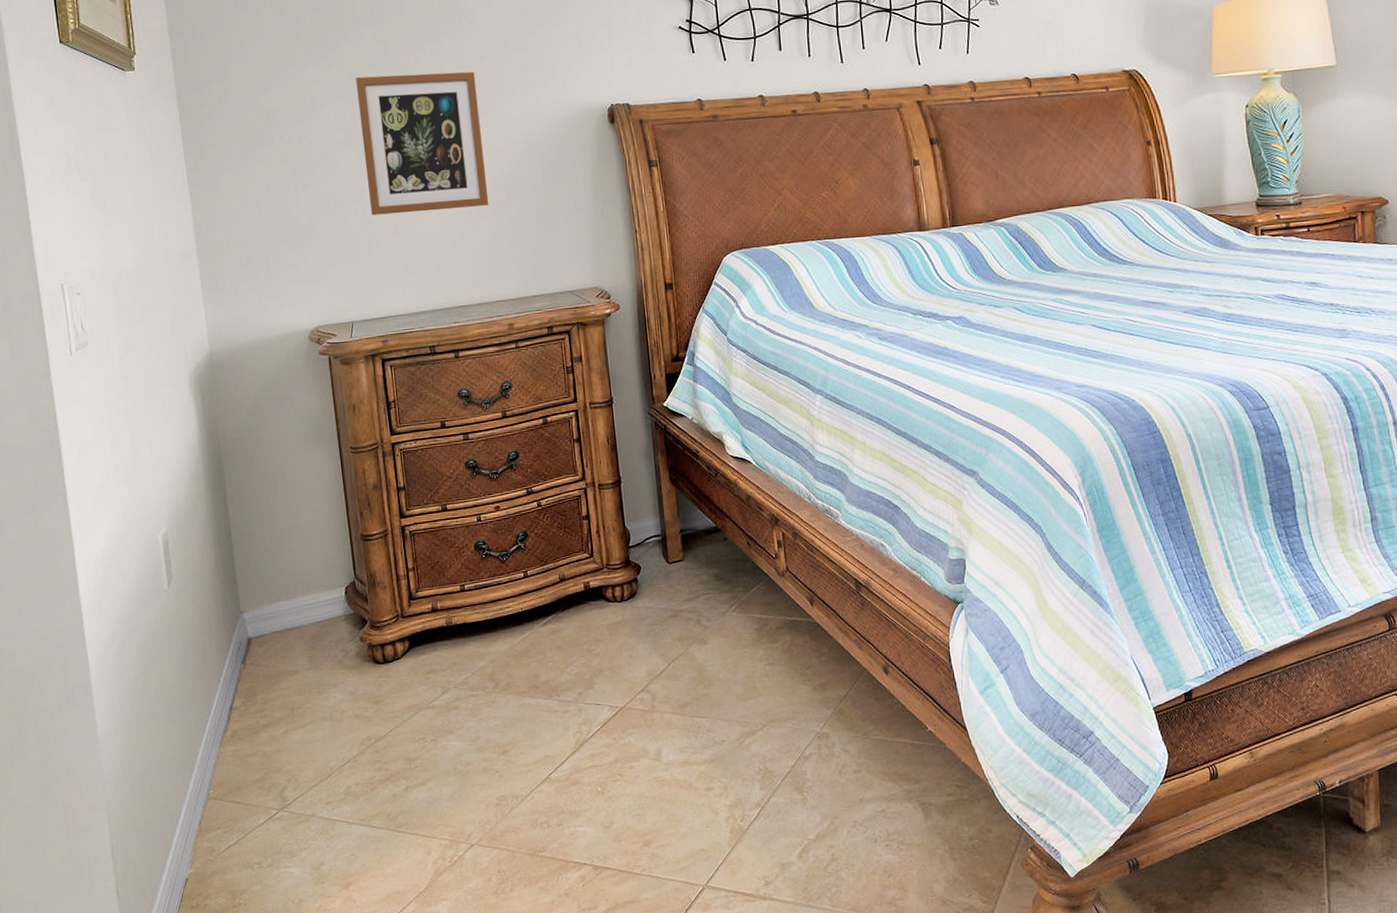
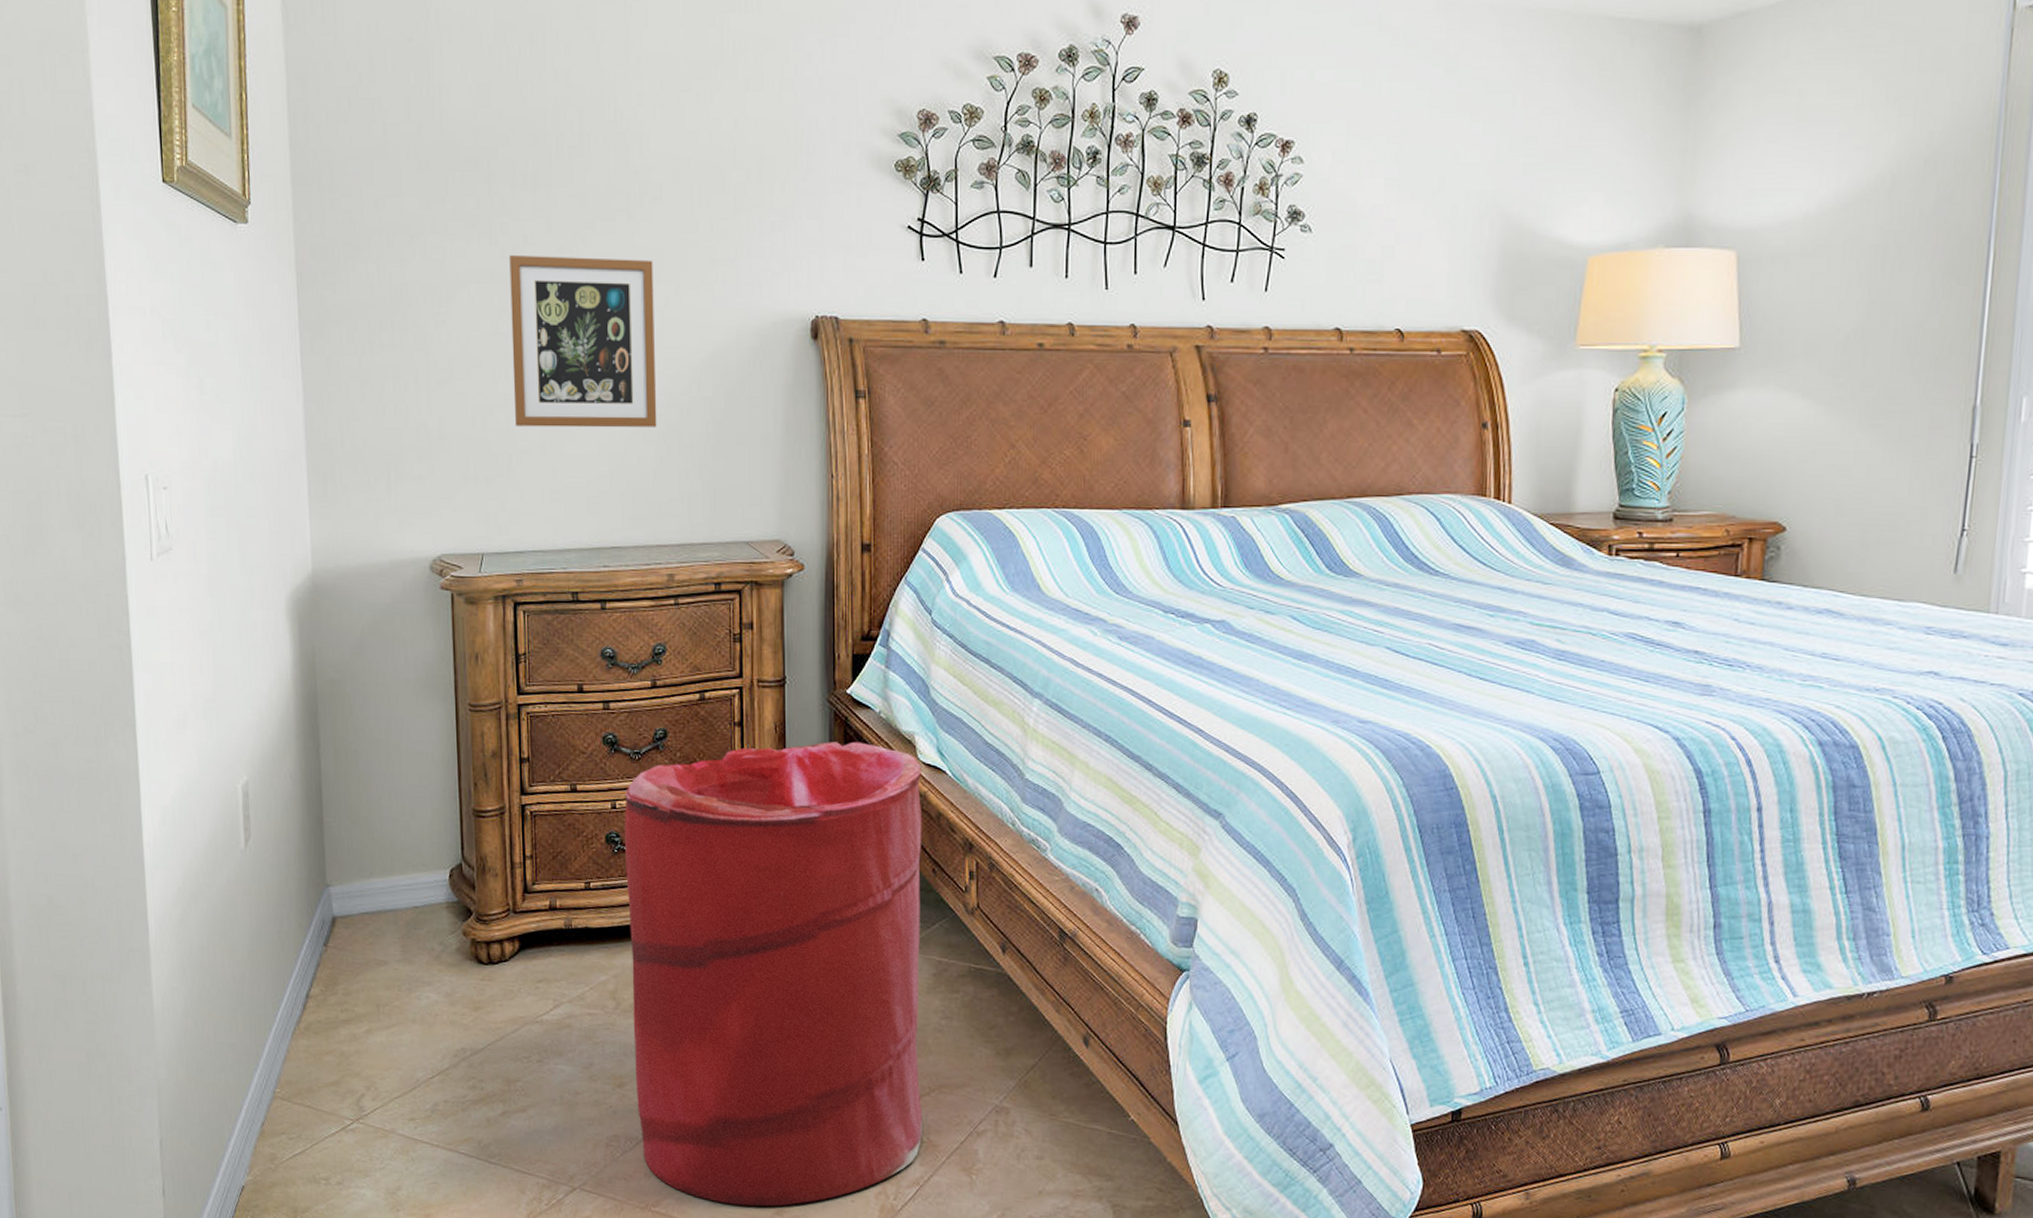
laundry hamper: none [488,444,760,842] -> present [625,741,923,1207]

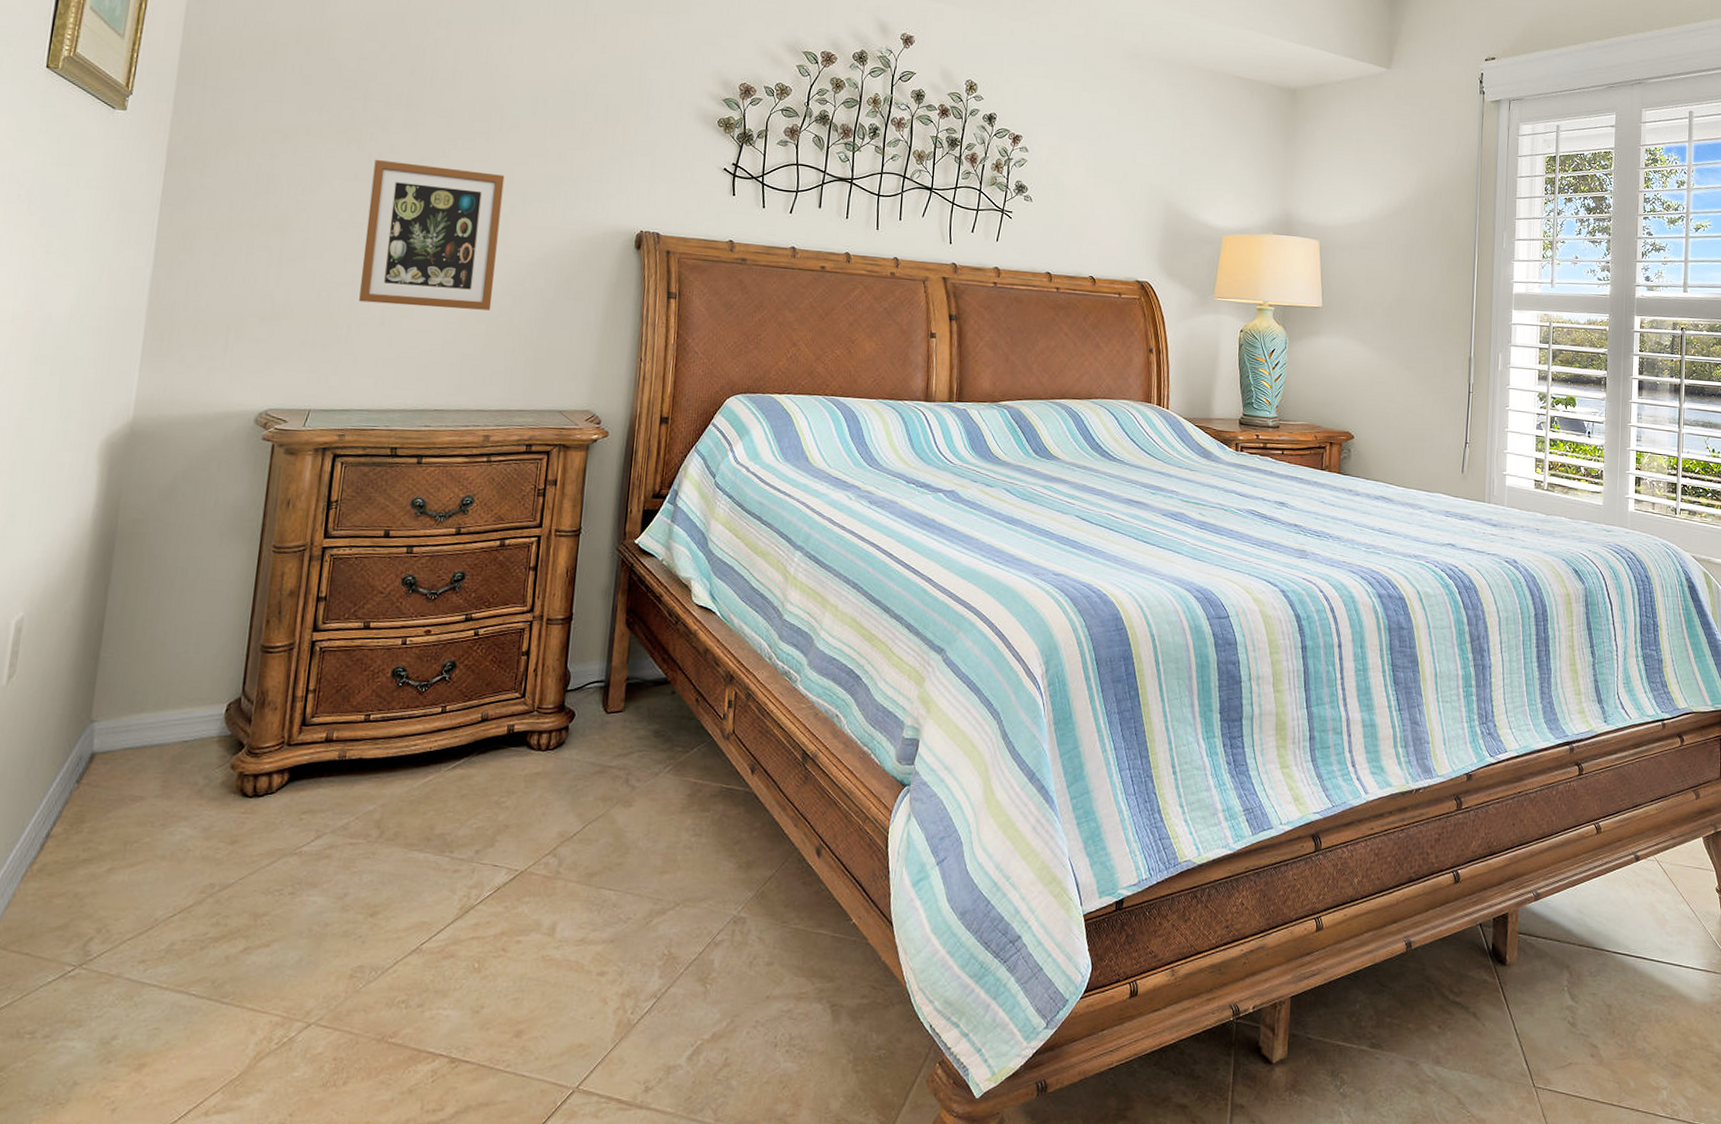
laundry hamper: present [625,741,923,1207] -> none [387,585,695,1030]

